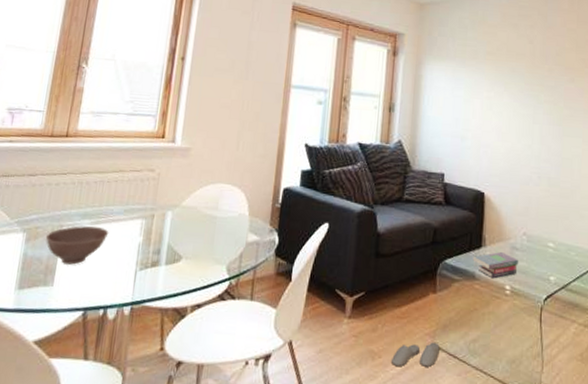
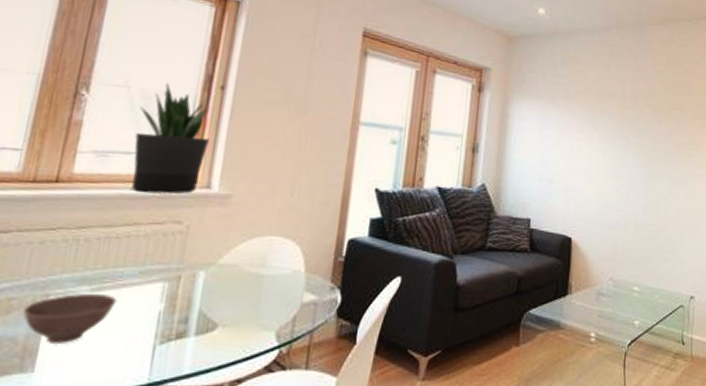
planter: none [118,57,174,148] -> present [131,84,210,195]
books: present [473,252,519,279] -> none [558,299,605,327]

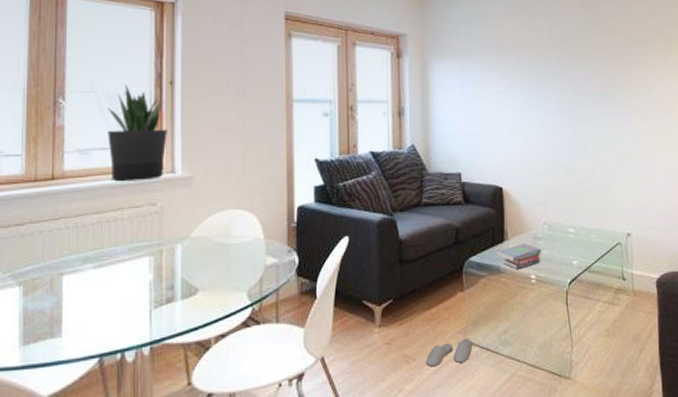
bowl: present [22,294,117,343] -> none [45,270,115,313]
books: none [558,299,605,327] -> present [497,243,542,270]

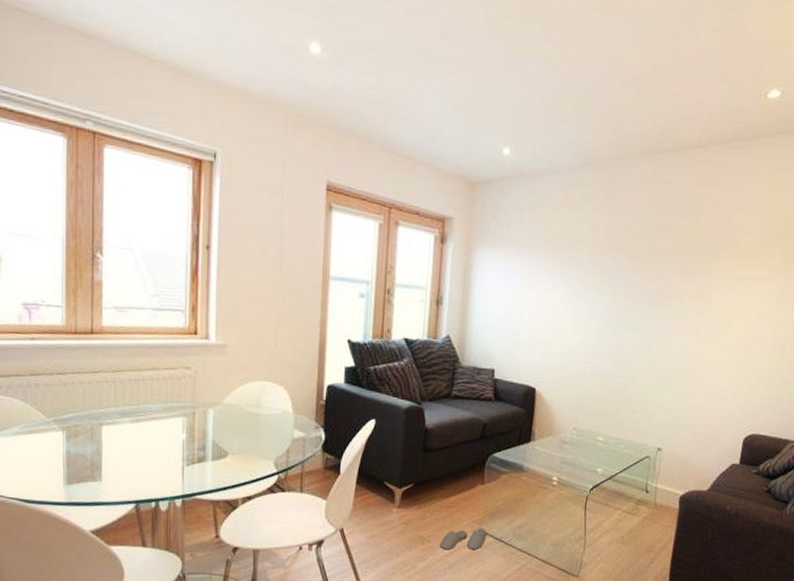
planter: present [107,85,167,182] -> none [144,245,203,345]
books: present [497,243,542,270] -> none [521,446,568,471]

